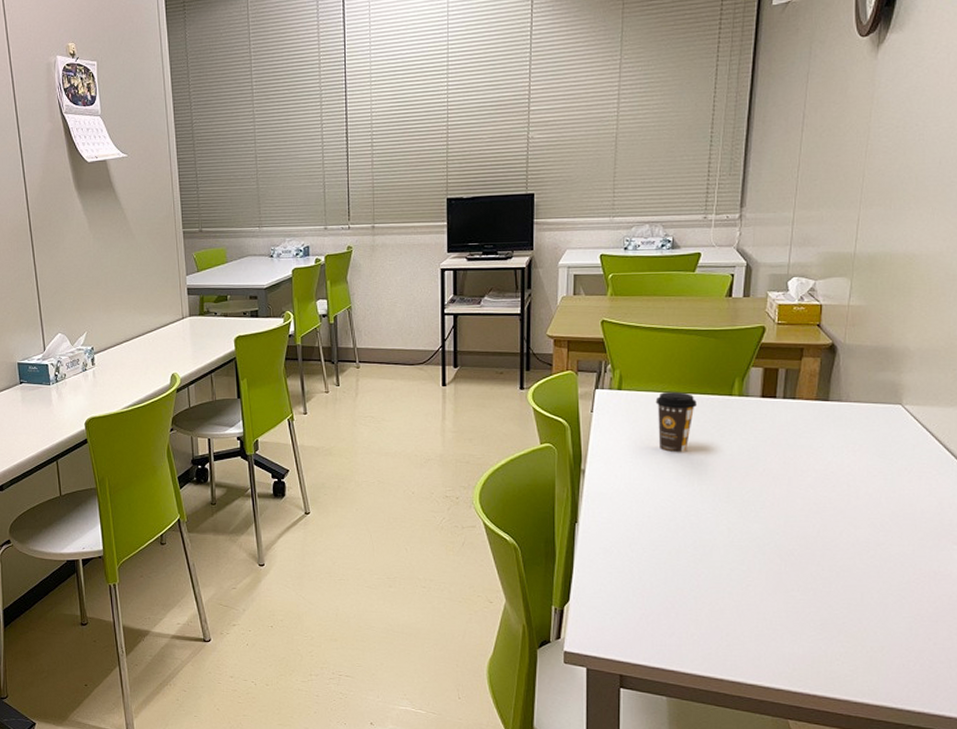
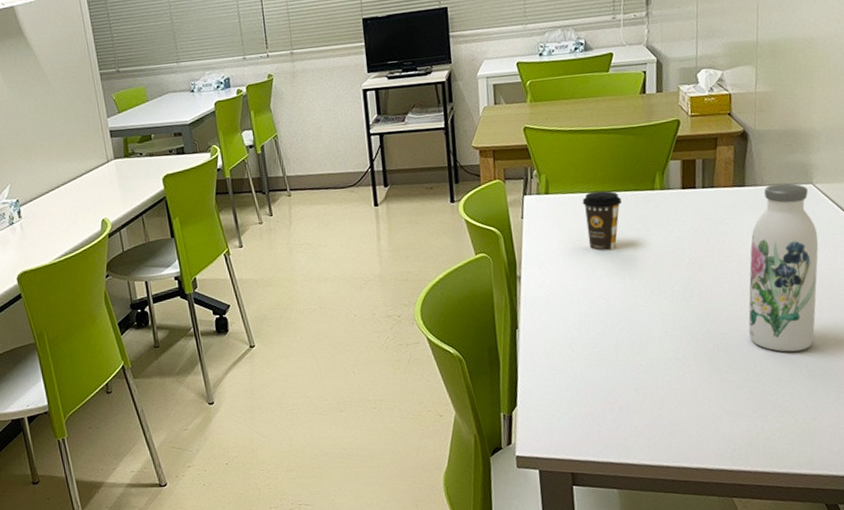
water bottle: none [819,401,903,576] -> present [748,183,819,352]

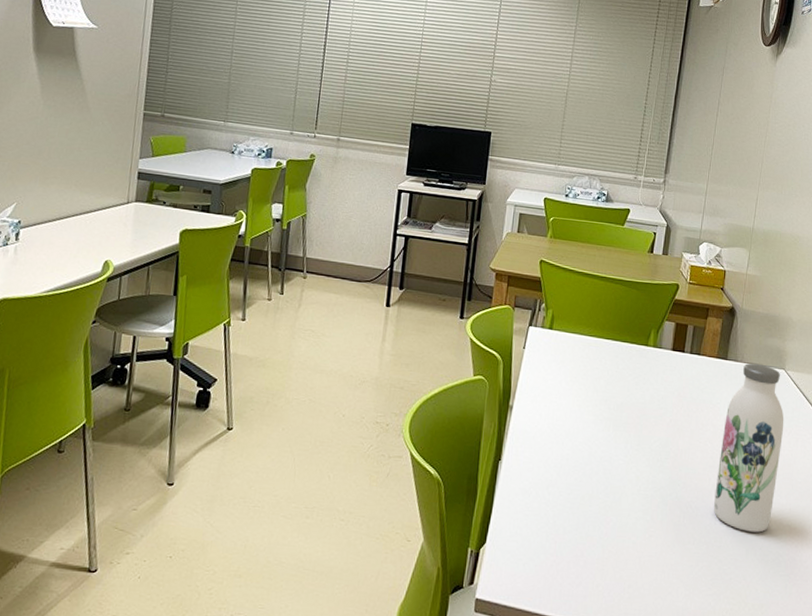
coffee cup: present [582,190,622,252] -> none [581,335,617,398]

